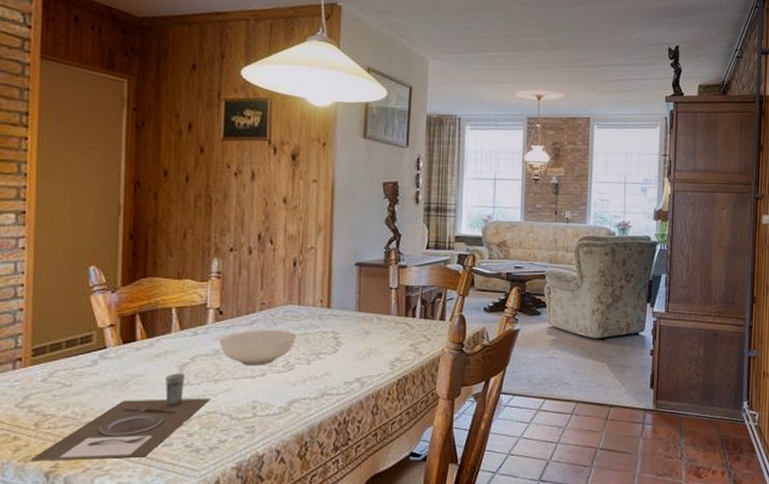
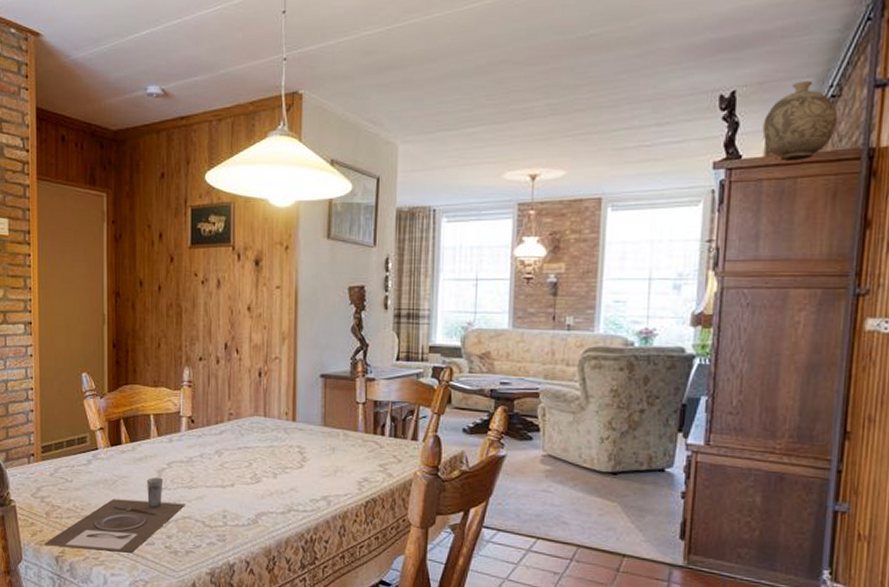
bowl: present [219,329,297,366] -> none [192,440,263,476]
decorative vase: none [696,44,741,101] -> present [762,81,839,162]

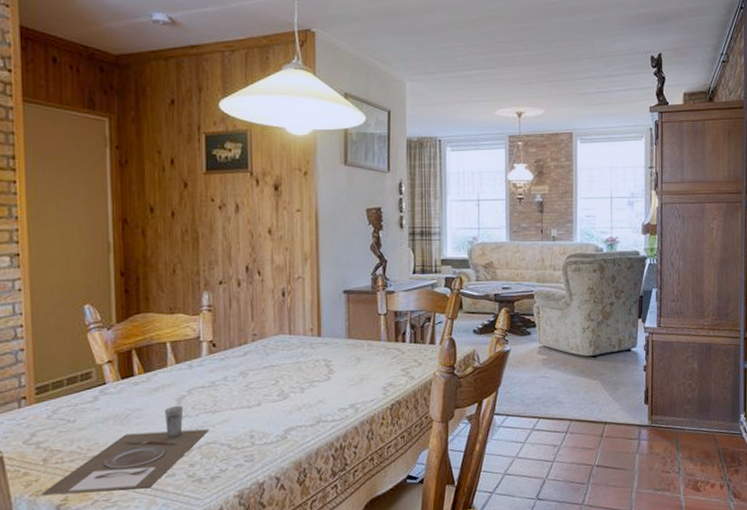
decorative vase: present [762,81,839,162] -> none [681,49,728,109]

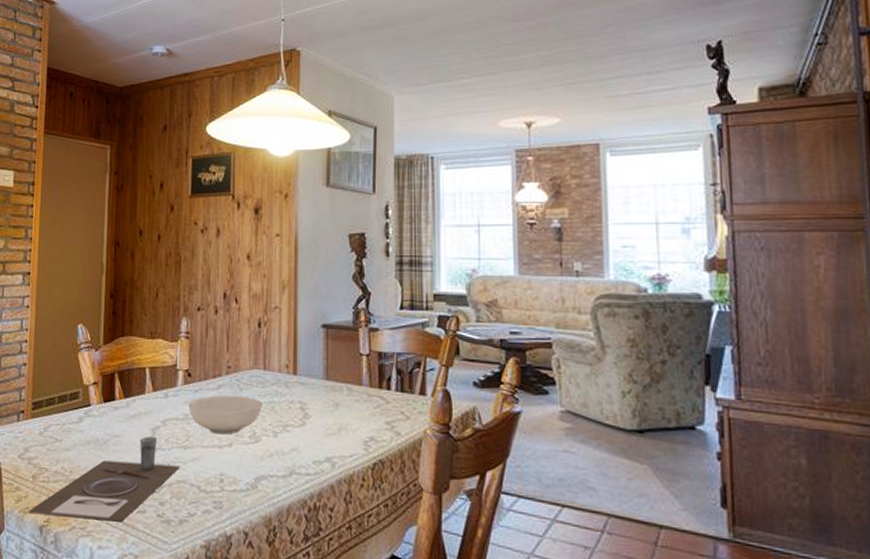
bowl: none [214,359,290,396] -> present [188,395,263,435]

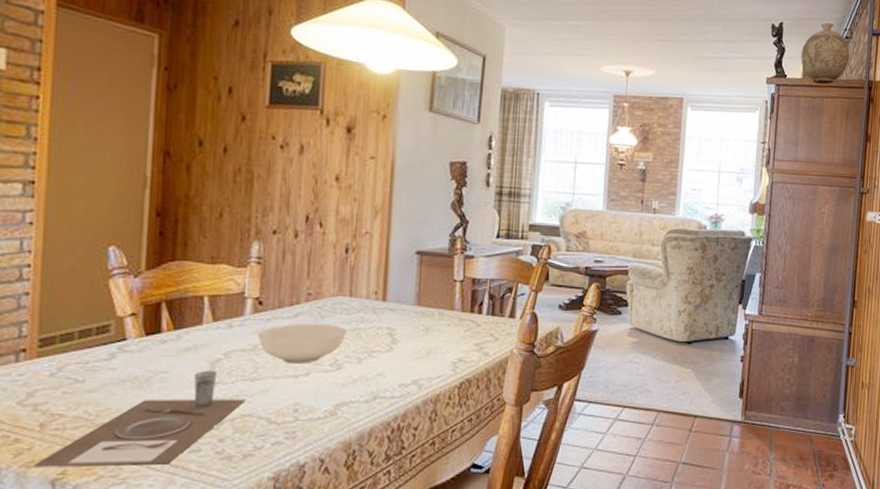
decorative vase: none [753,30,828,107] -> present [801,22,850,85]

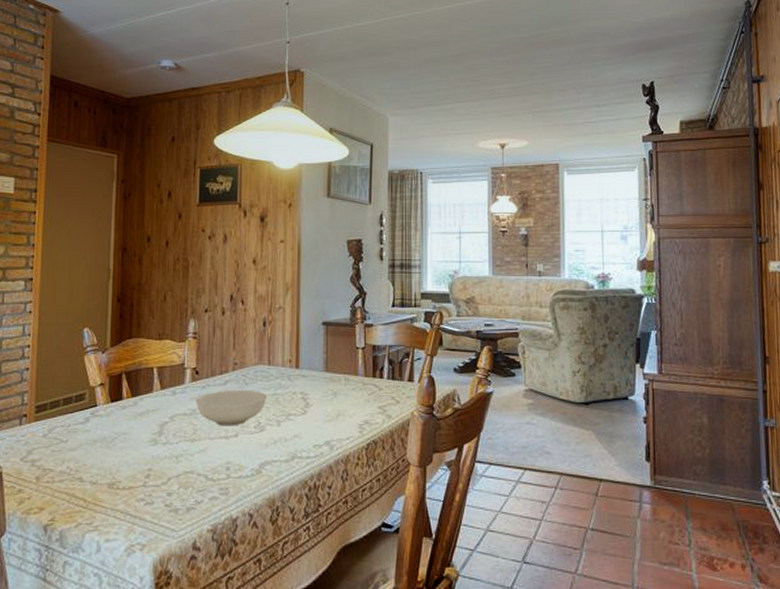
place setting: present [33,371,245,466] -> none [31,433,187,513]
decorative vase: present [801,22,850,85] -> none [676,76,730,137]

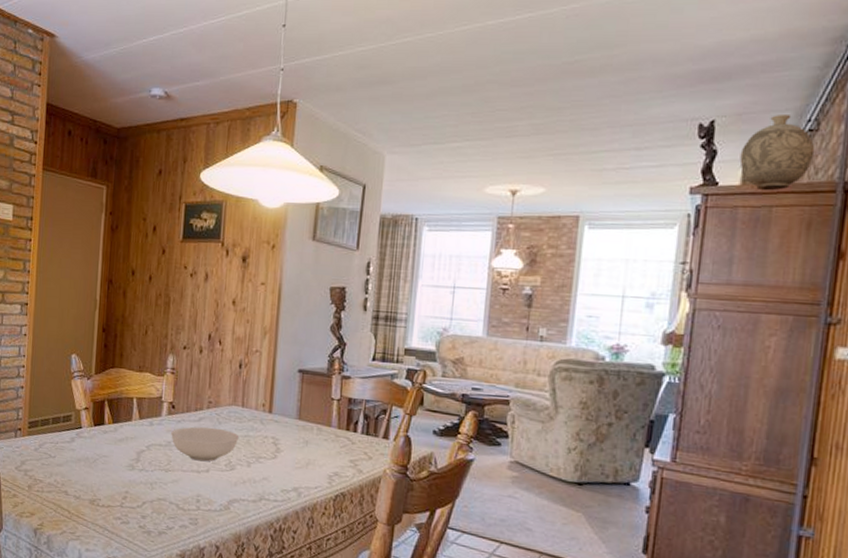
decorative vase: none [676,76,730,137] -> present [739,115,816,191]

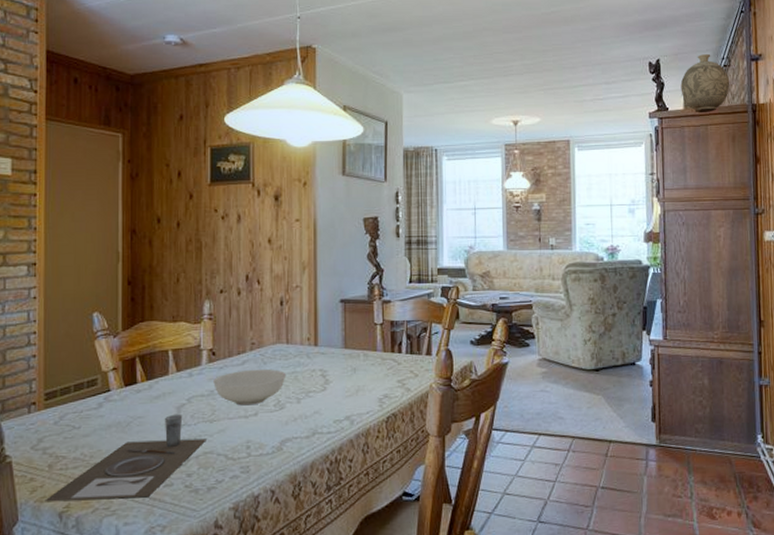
place setting: none [24,459,161,529] -> present [45,415,206,501]

